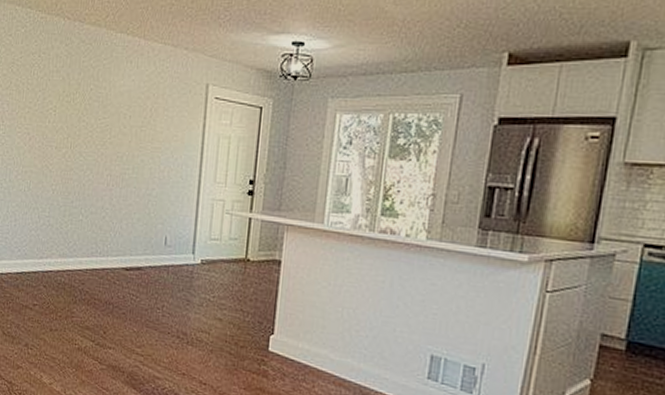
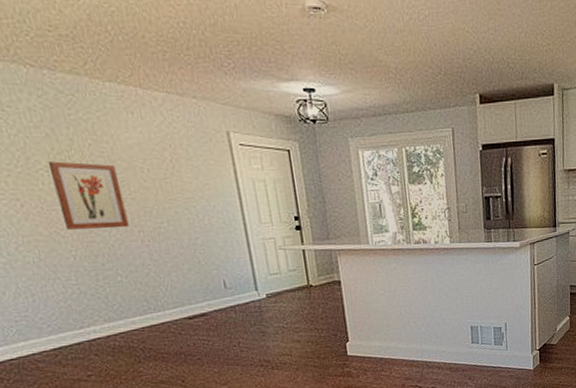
wall art: none [54,102,105,170] -> present [47,161,129,230]

